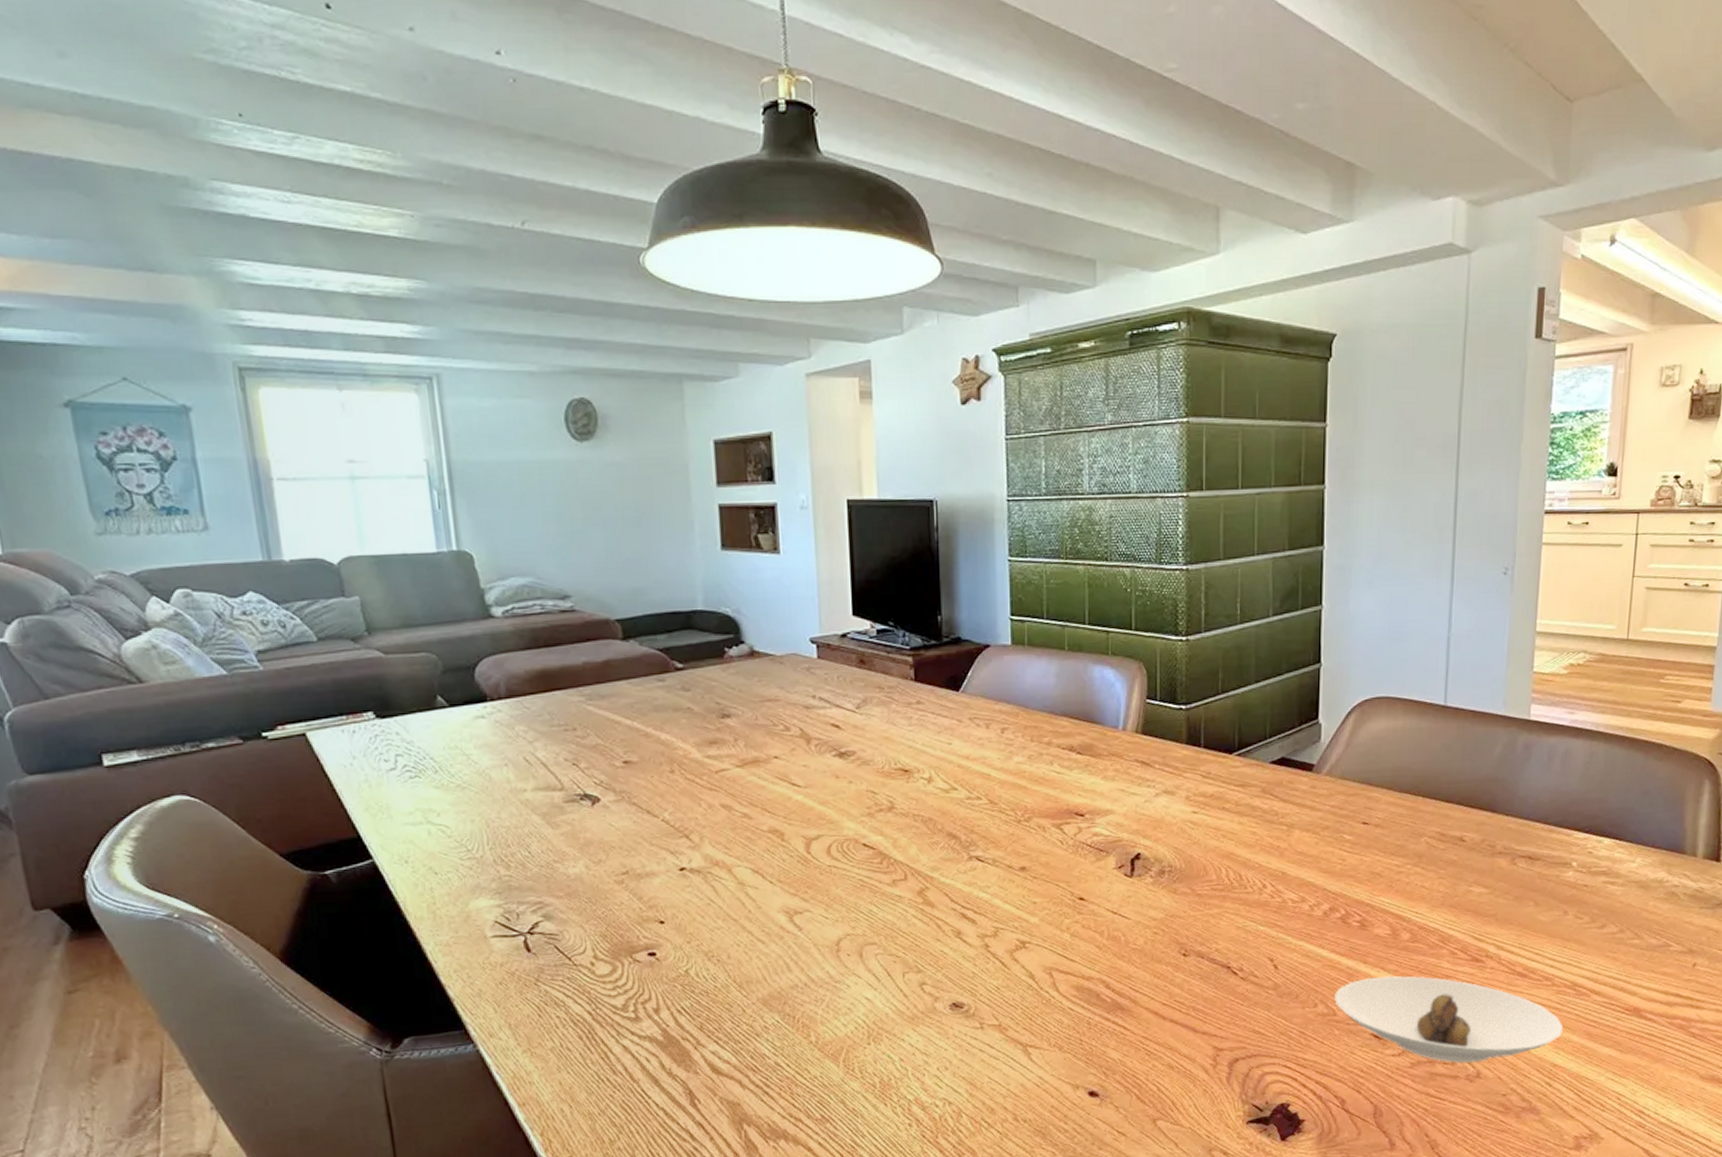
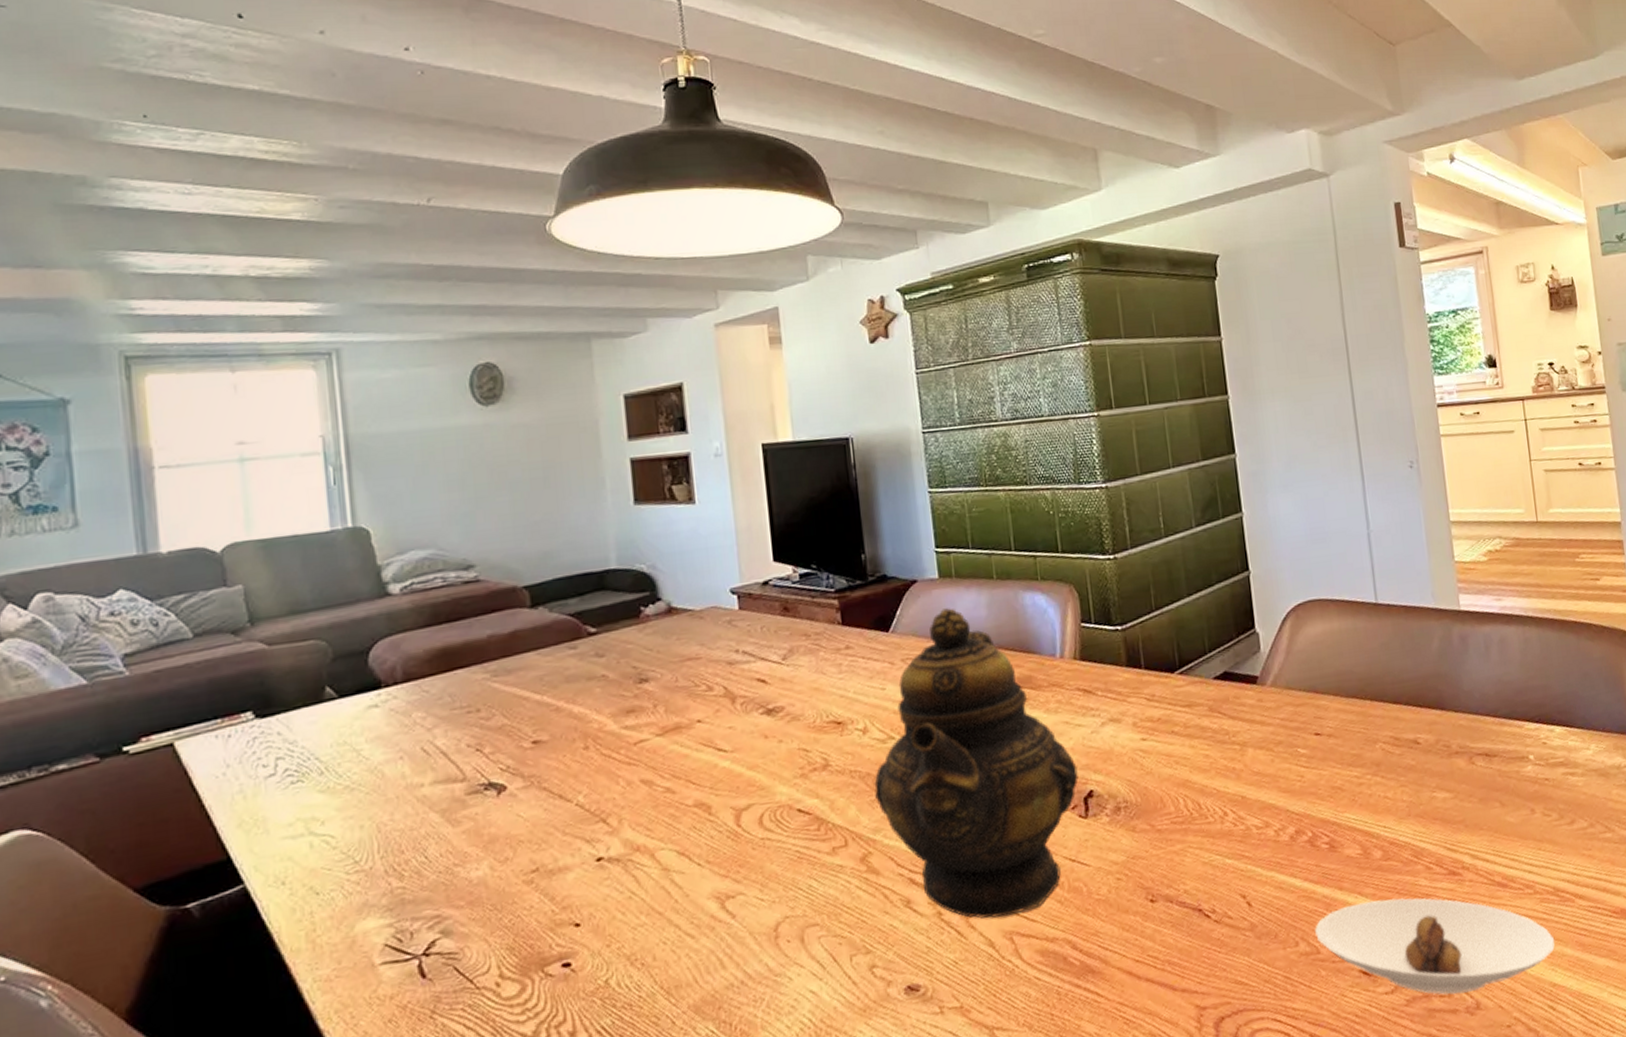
teapot: none [935,674,1128,955] -> present [874,608,1079,919]

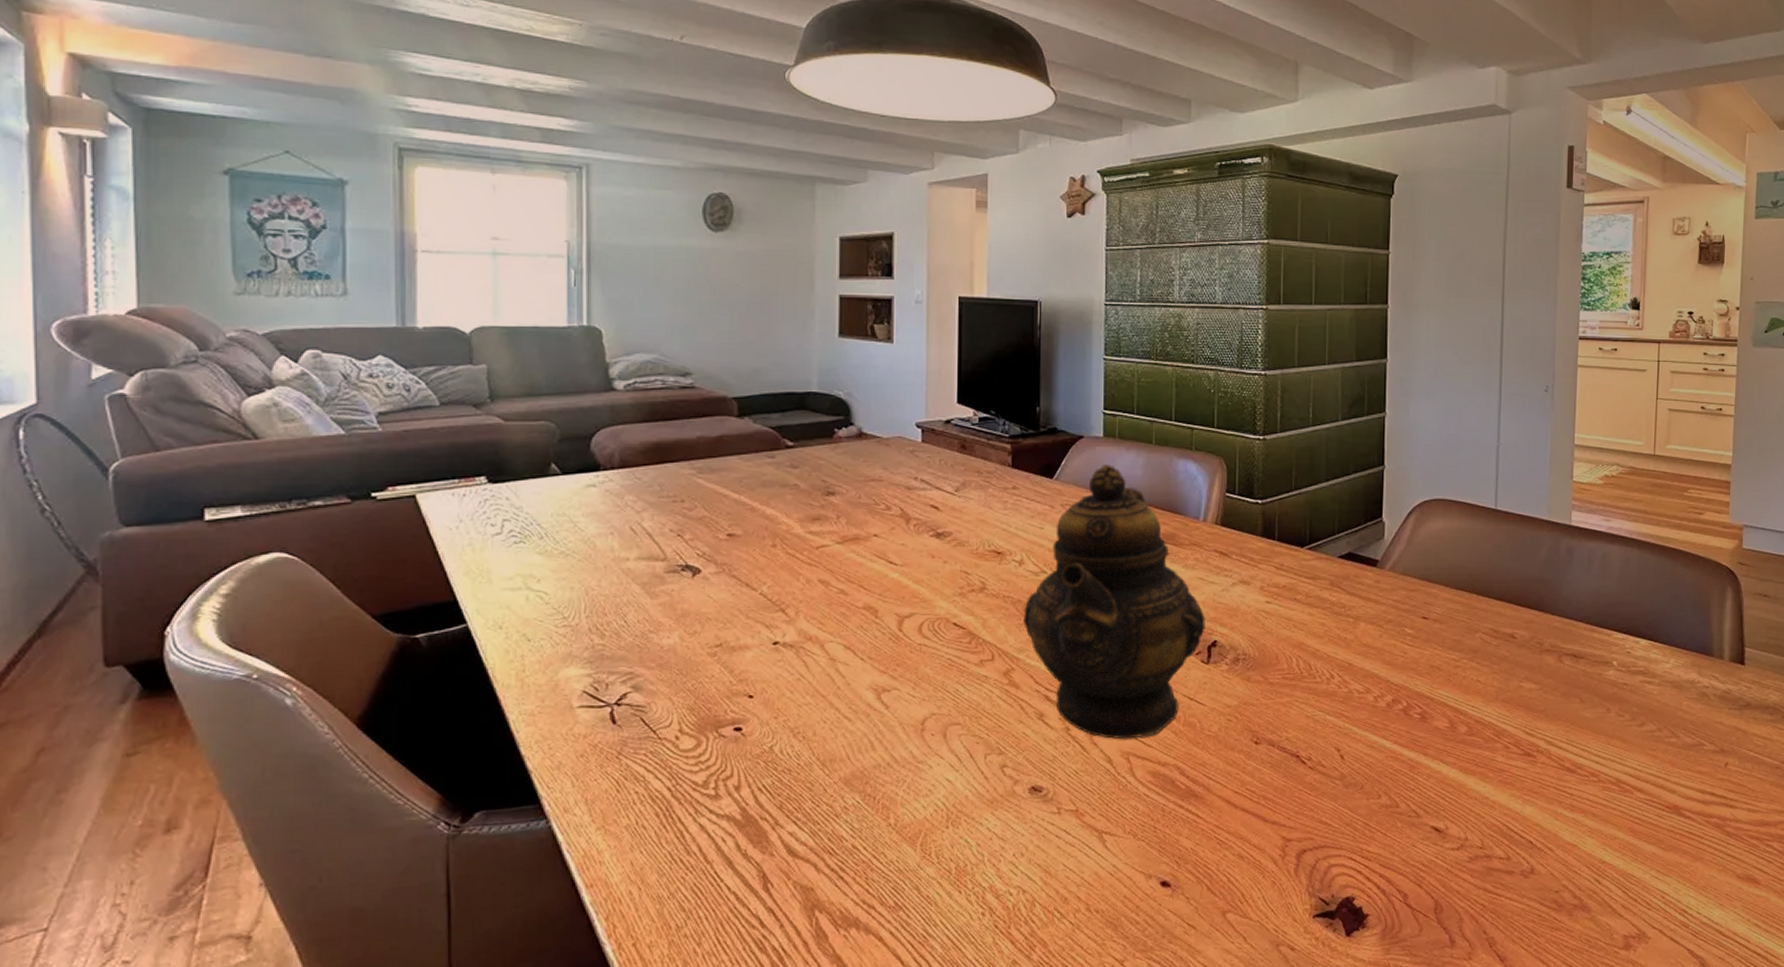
saucer: present [1315,898,1555,995] -> none [1397,768,1610,859]

